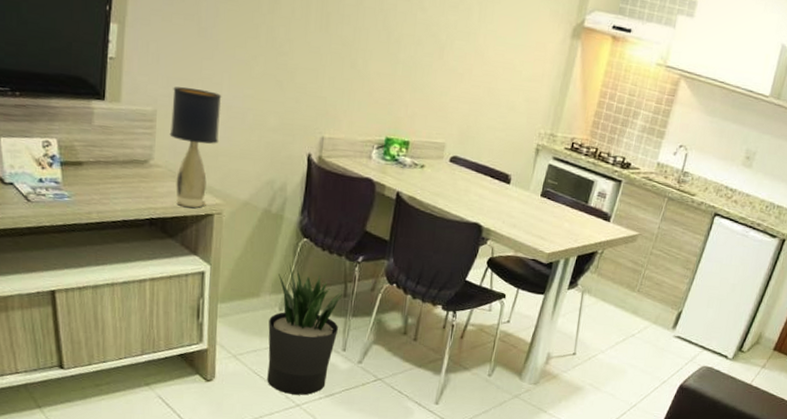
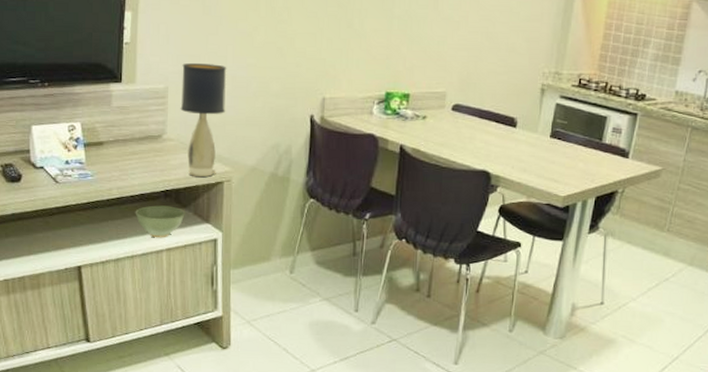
bowl: none [116,233,172,268] -> present [135,205,185,238]
planter: present [267,263,342,395] -> none [280,224,351,360]

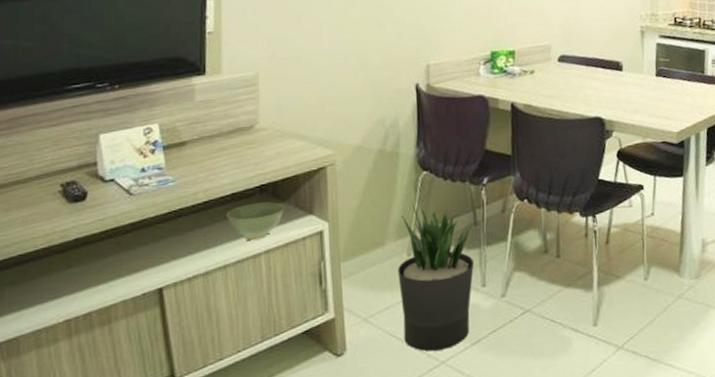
table lamp: present [180,63,227,178] -> none [273,43,325,166]
planter: none [280,224,351,360] -> present [398,201,475,352]

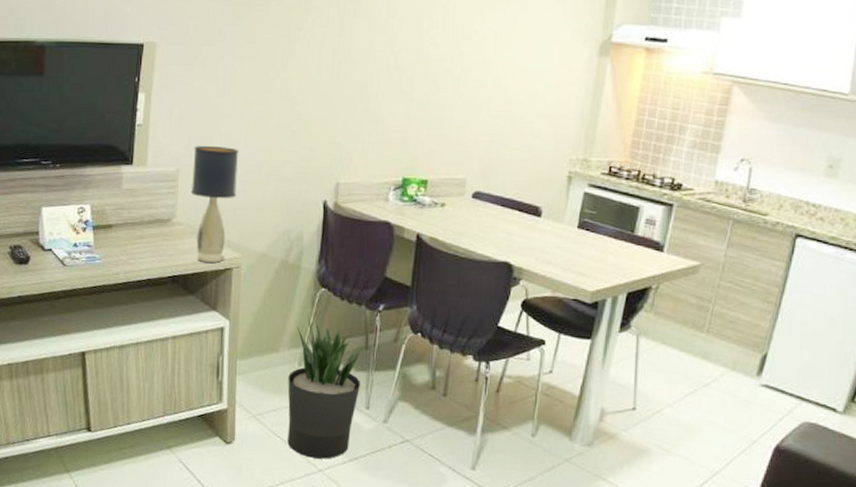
bowl: present [226,202,285,241] -> none [141,291,192,326]
table lamp: none [273,43,325,166] -> present [190,146,239,264]

